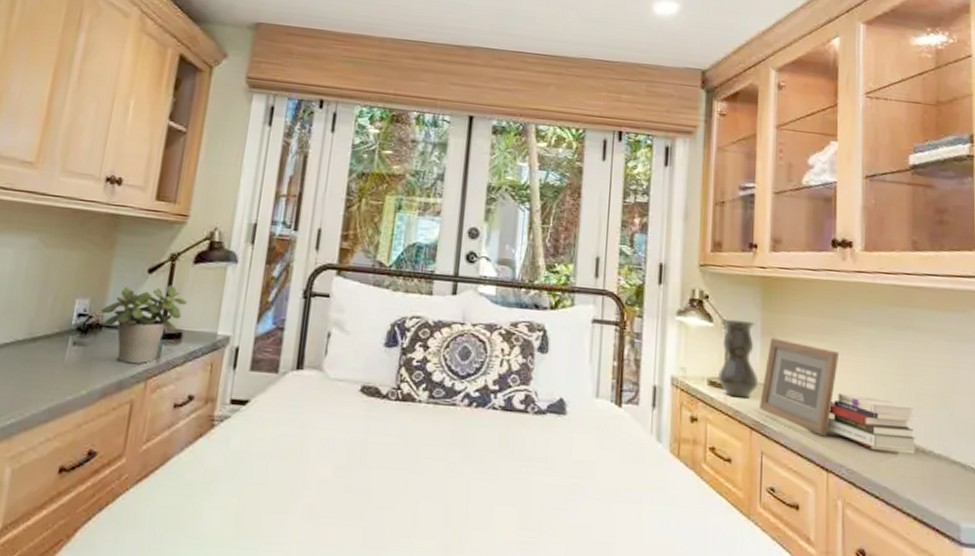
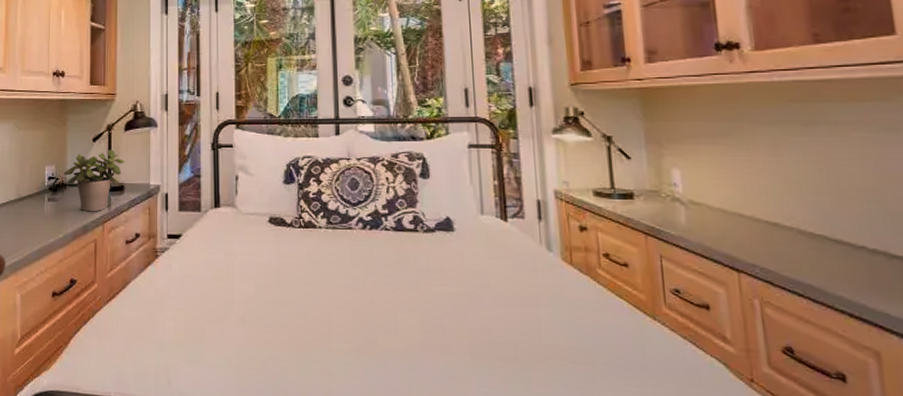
vase: present [718,319,759,400] -> none [599,132,649,207]
picture frame: present [760,338,840,437] -> none [652,146,739,238]
books: present [826,393,916,454] -> none [731,194,844,251]

